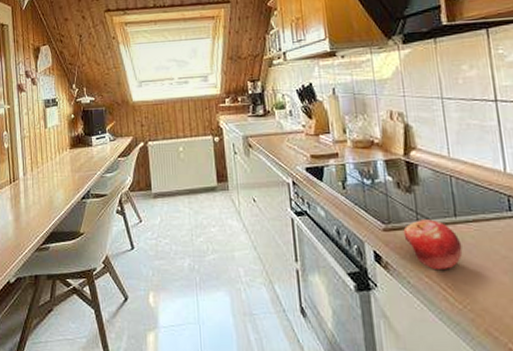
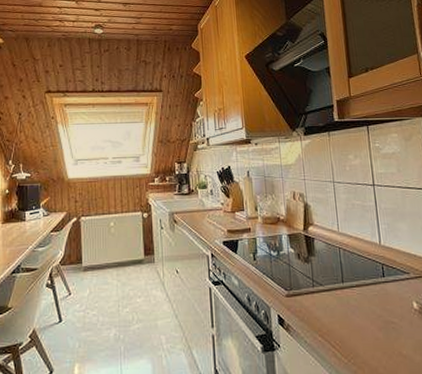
fruit: present [403,219,463,271] -> none [302,286,348,330]

